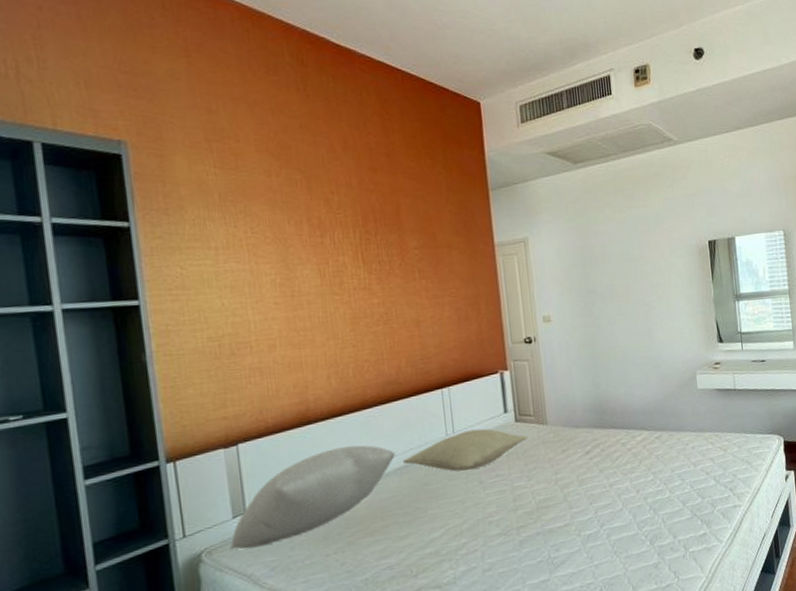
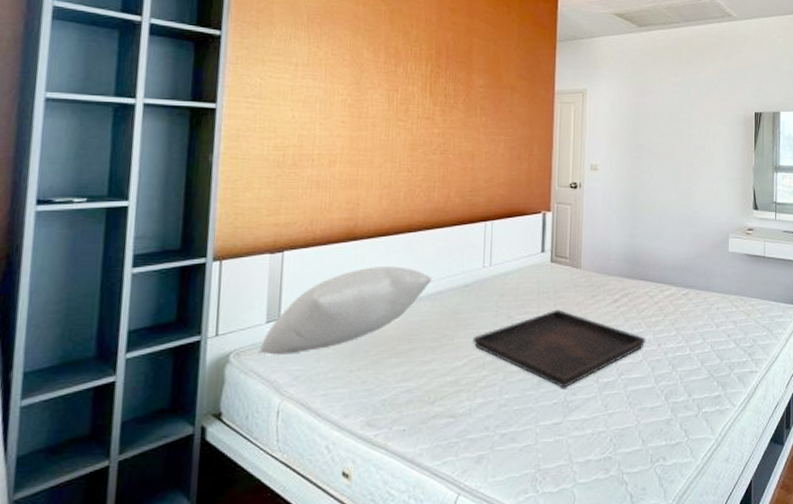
pillow: present [403,428,528,472] -> none [438,265,561,305]
serving tray: none [446,468,624,546] -> present [472,309,646,388]

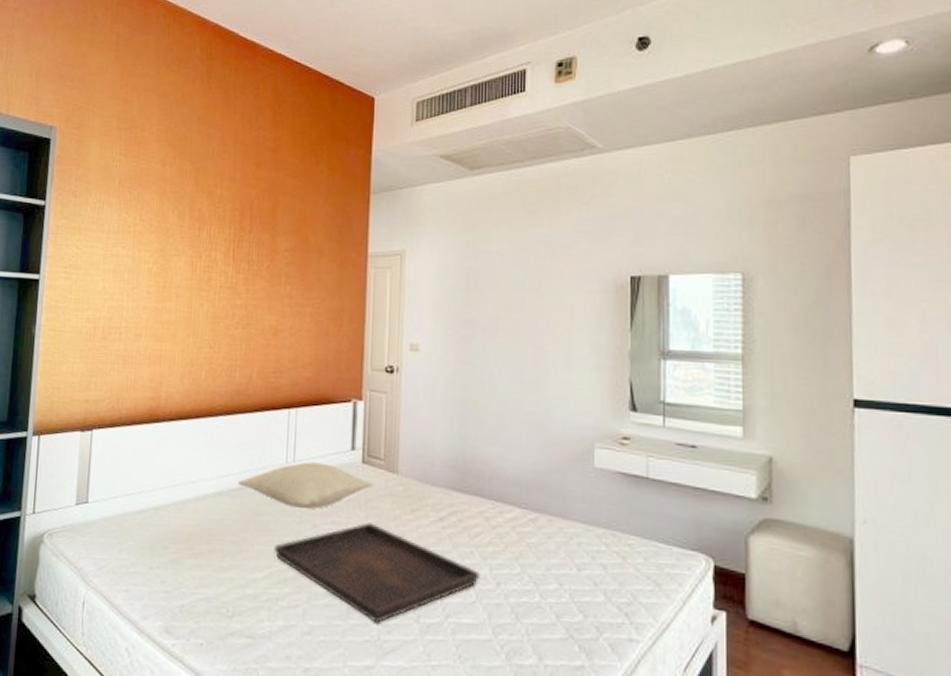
pillow: present [258,266,432,355] -> none [68,453,232,542]
pillow: none [438,265,561,305] -> present [238,462,374,510]

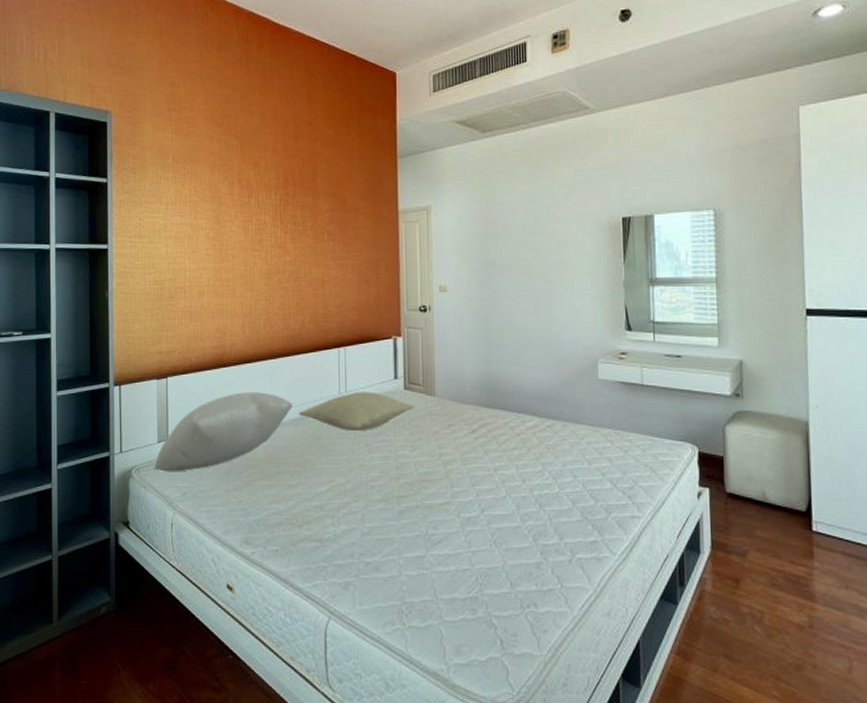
pillow: none [68,453,232,542] -> present [153,392,293,472]
serving tray: present [274,522,480,623] -> none [333,439,509,521]

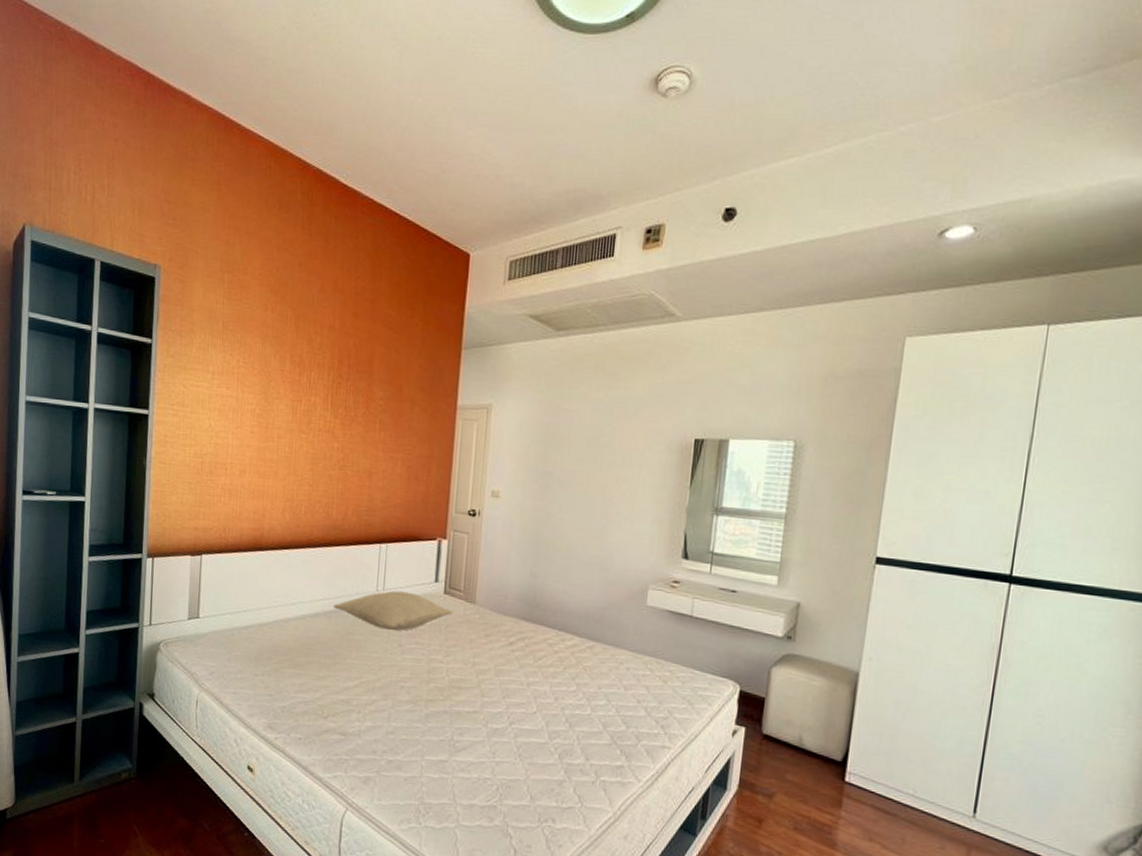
pillow: present [153,392,293,472] -> none [181,578,328,651]

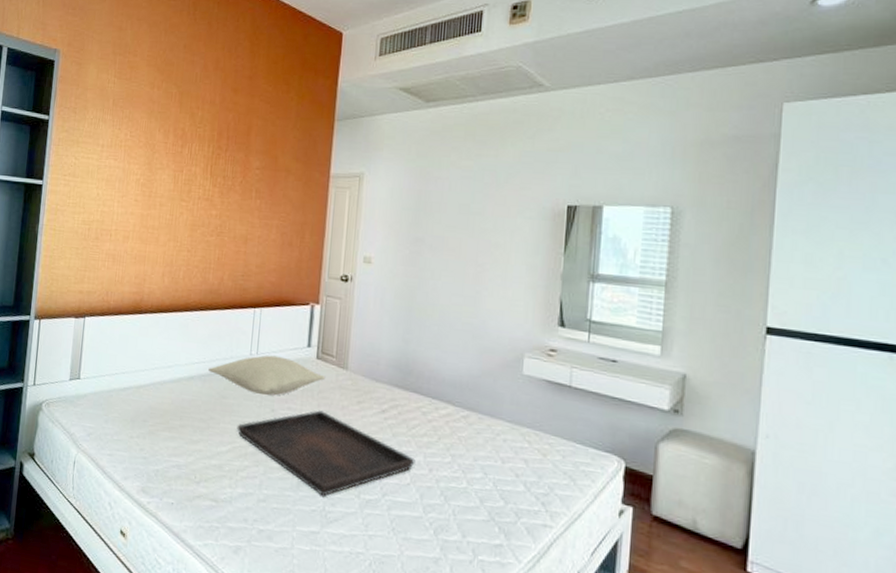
serving tray: none [364,644,542,727] -> present [237,410,415,496]

